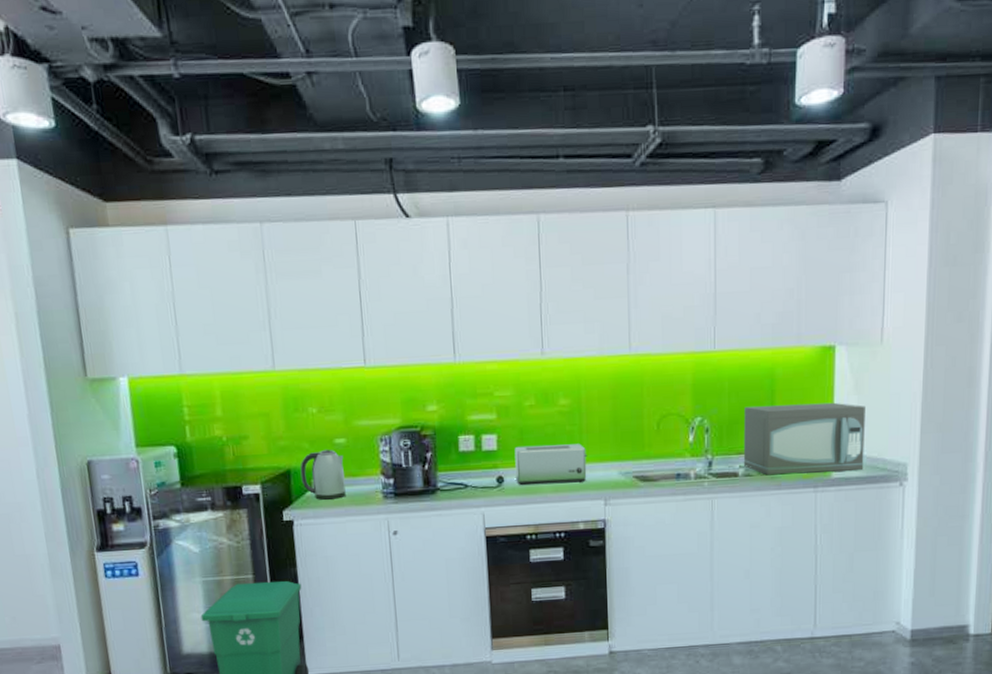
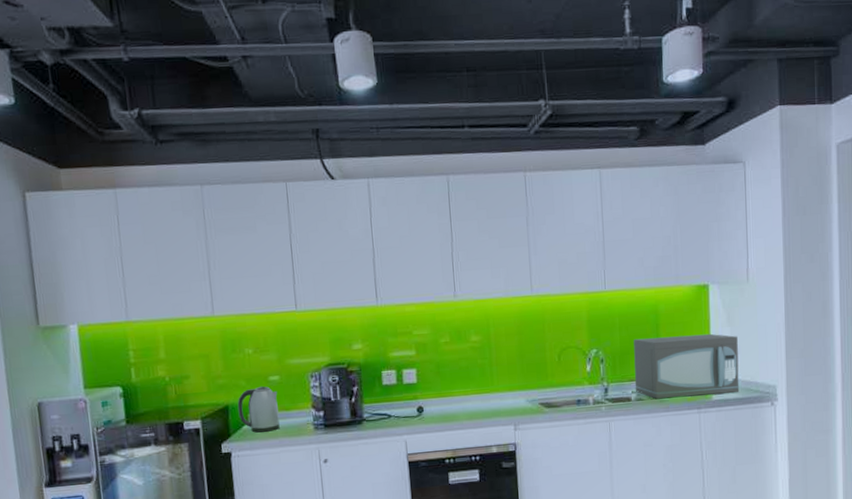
toaster: present [514,444,588,485] -> none [432,375,498,414]

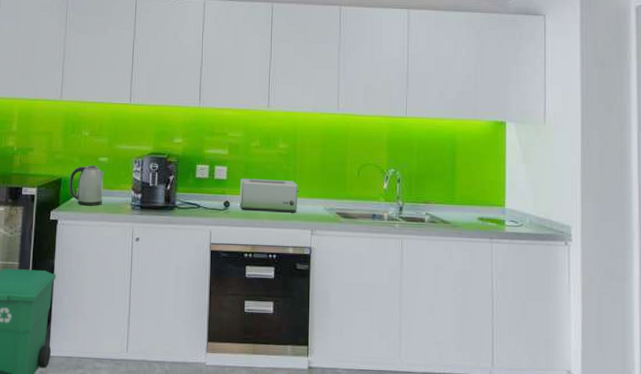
toaster: none [432,375,498,414] -> present [240,178,299,213]
microwave: present [633,333,740,399] -> none [429,164,533,228]

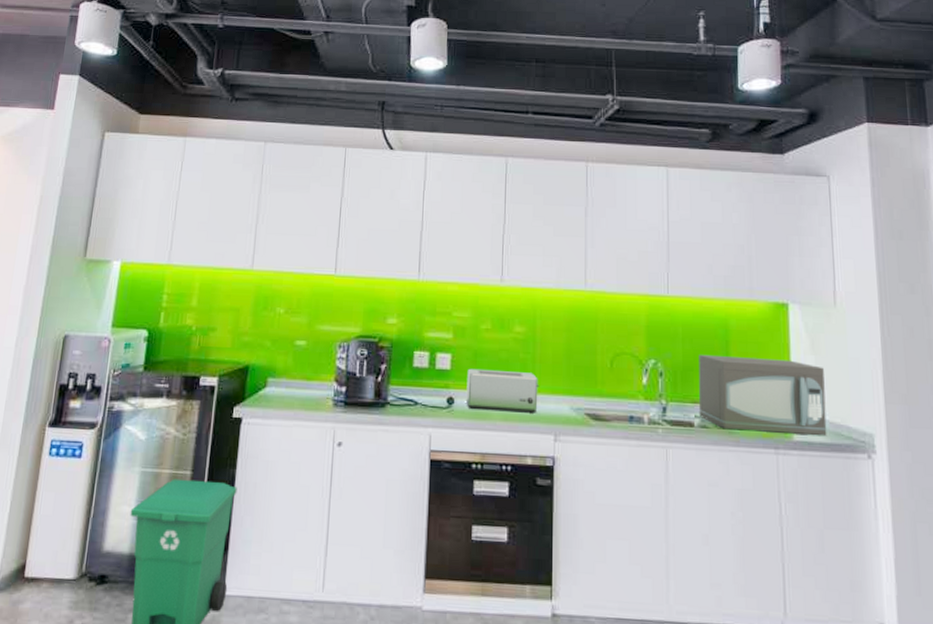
kettle: present [69,166,105,206] -> none [257,350,302,401]
microwave: none [429,164,533,228] -> present [698,354,827,437]

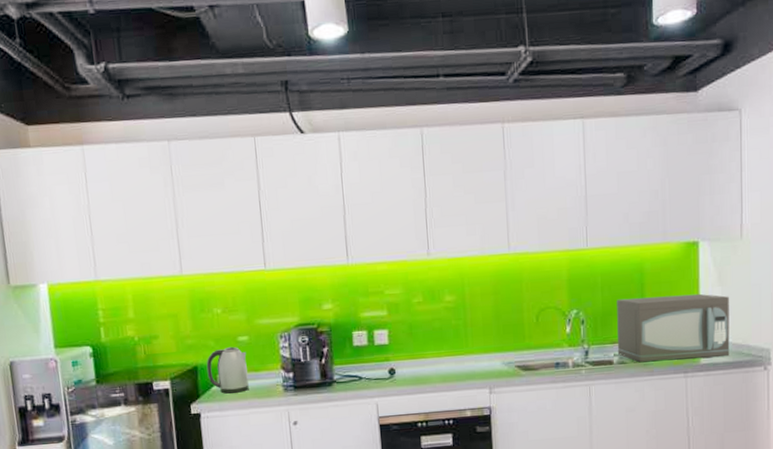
kettle: none [257,350,302,401] -> present [206,347,249,394]
toaster: present [466,368,539,413] -> none [404,337,473,376]

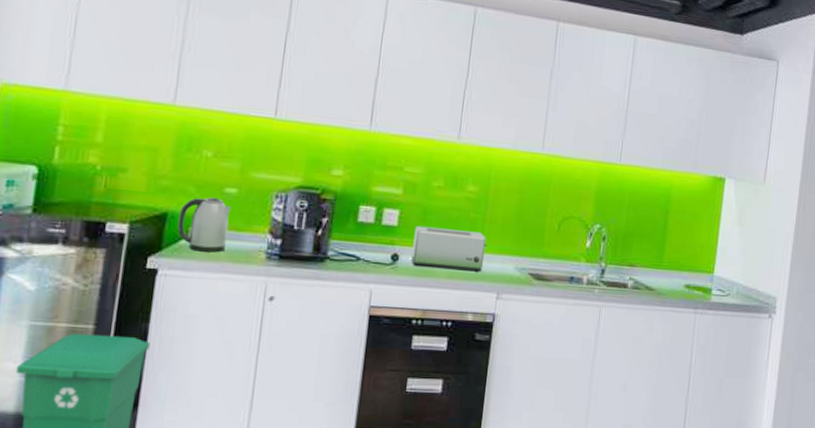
toaster: none [404,337,473,376] -> present [411,225,487,272]
microwave: present [617,293,730,363] -> none [633,221,746,299]

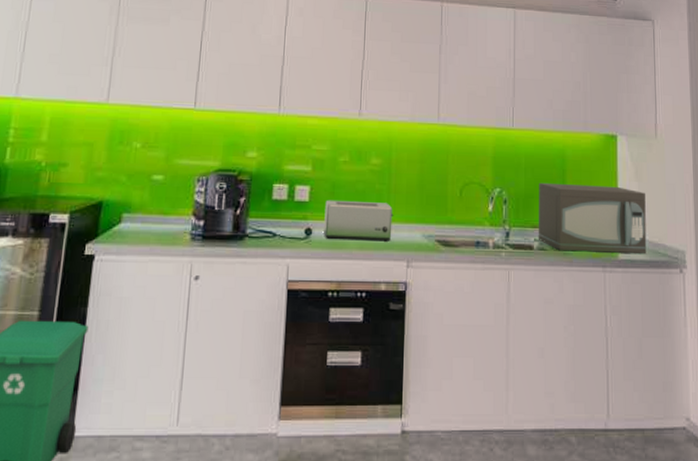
kettle: present [177,197,232,253] -> none [111,185,159,236]
microwave: none [633,221,746,299] -> present [538,182,647,255]

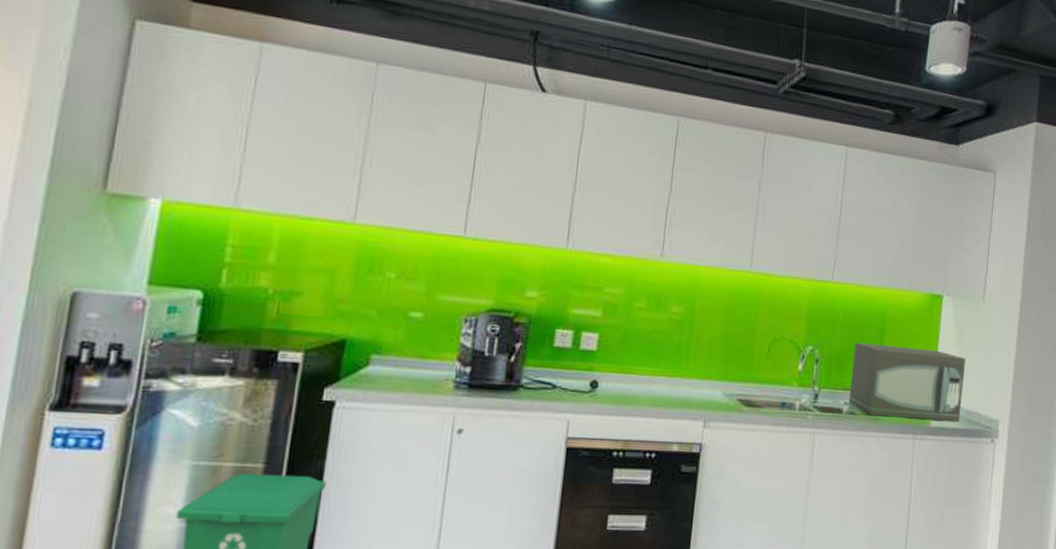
toaster: present [324,200,394,241] -> none [612,350,693,399]

